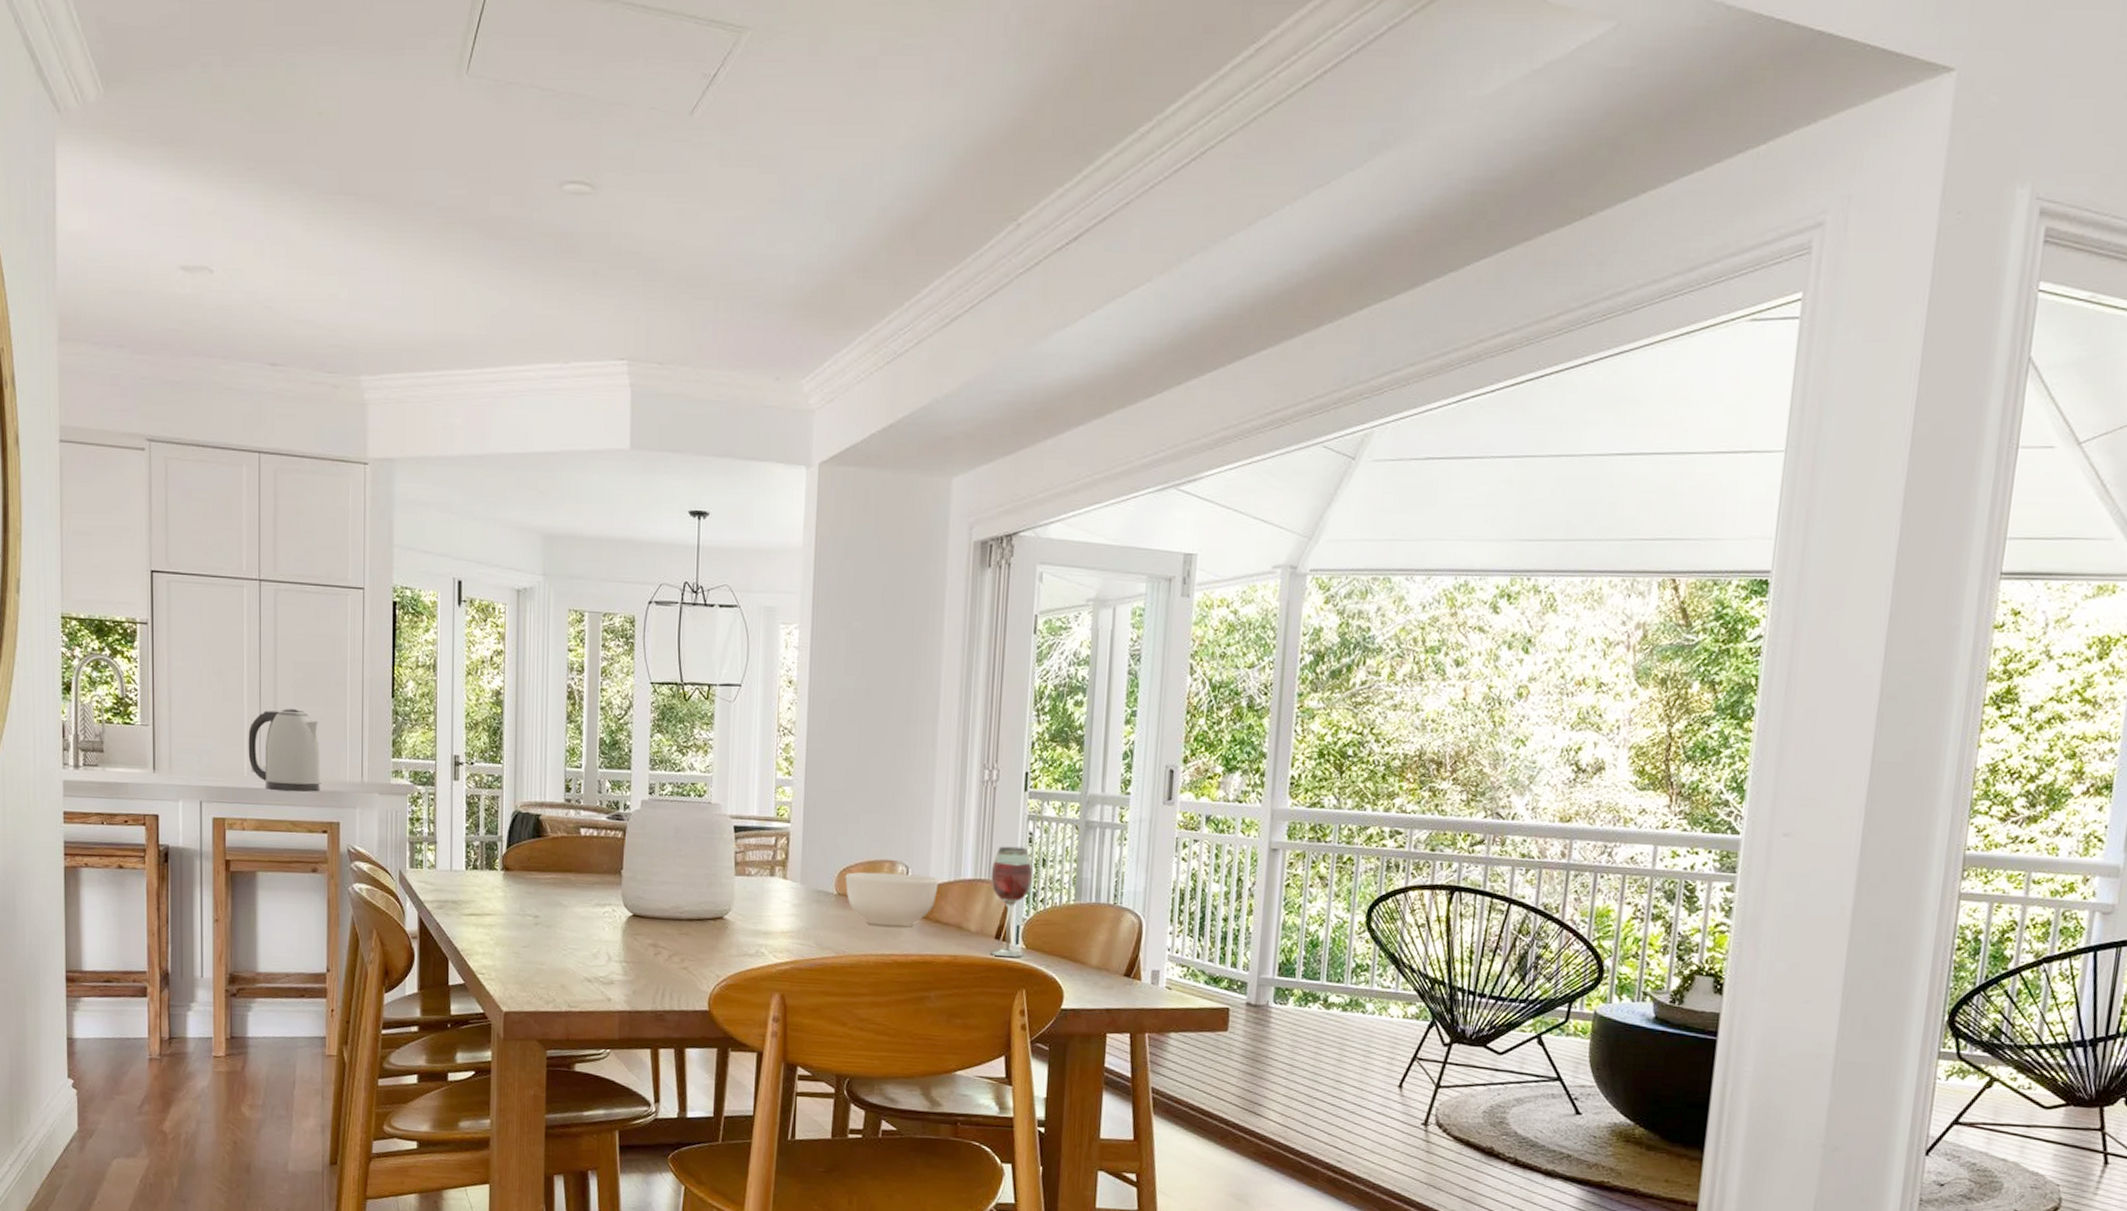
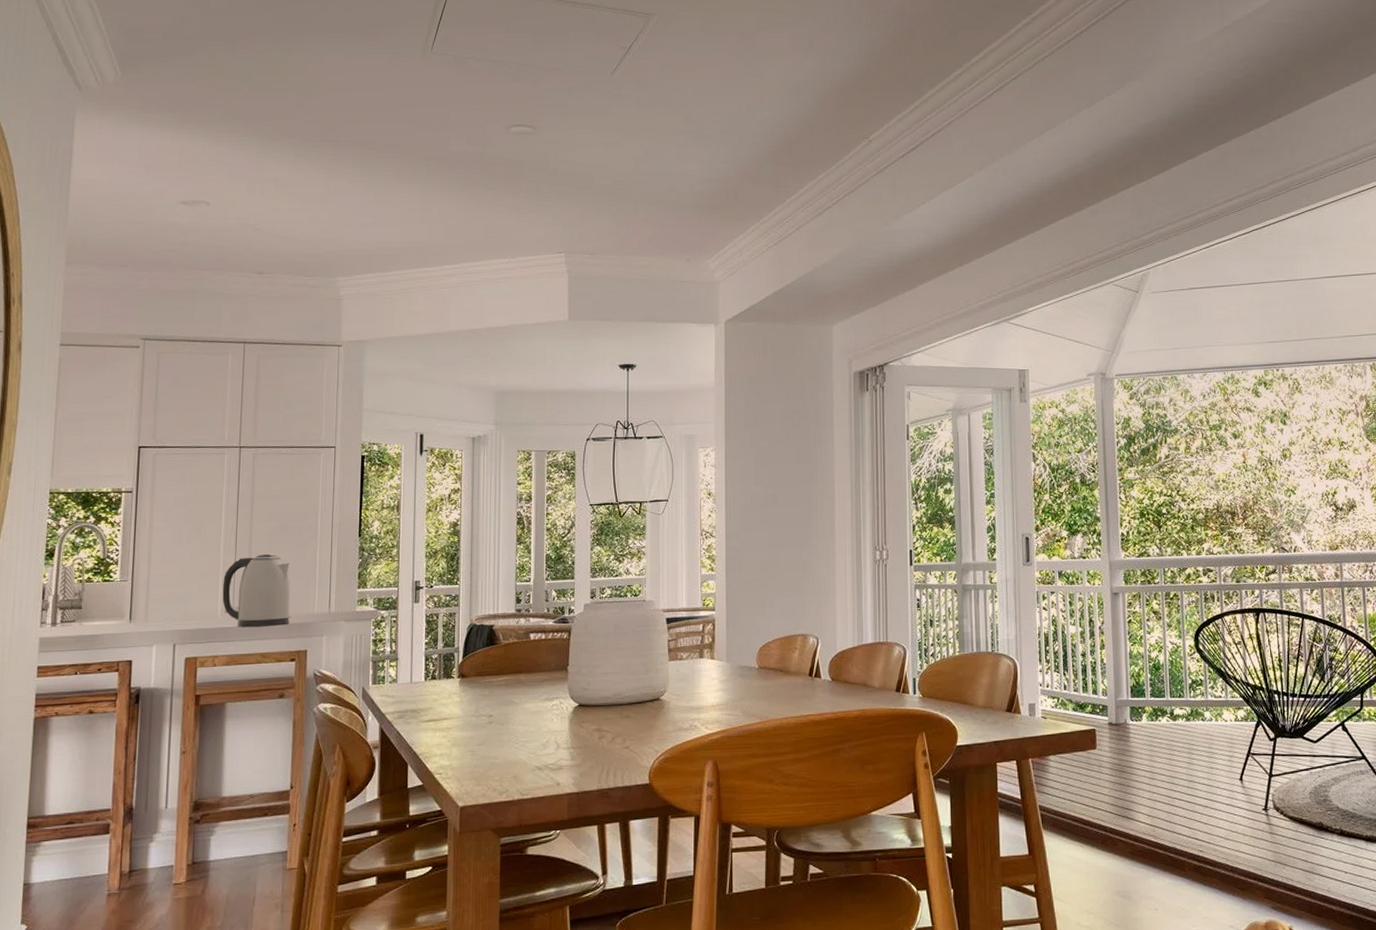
bowl: present [845,872,939,928] -> none [764,644,845,692]
wineglass: present [989,846,1034,958] -> none [888,612,923,707]

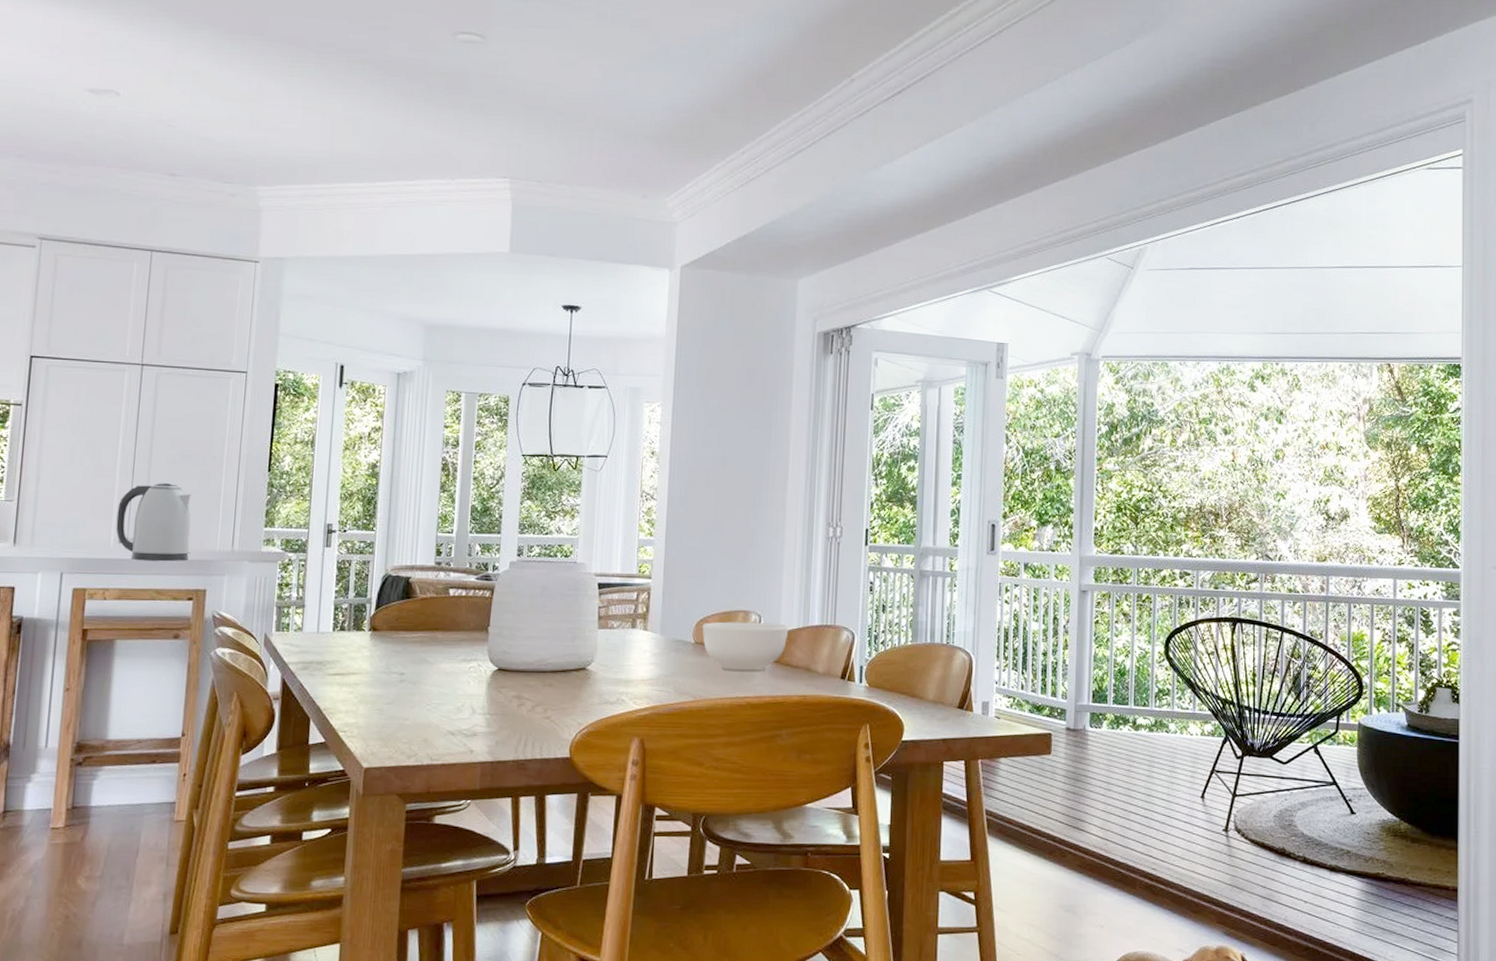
bowl: none [764,644,845,692] -> present [702,621,789,672]

